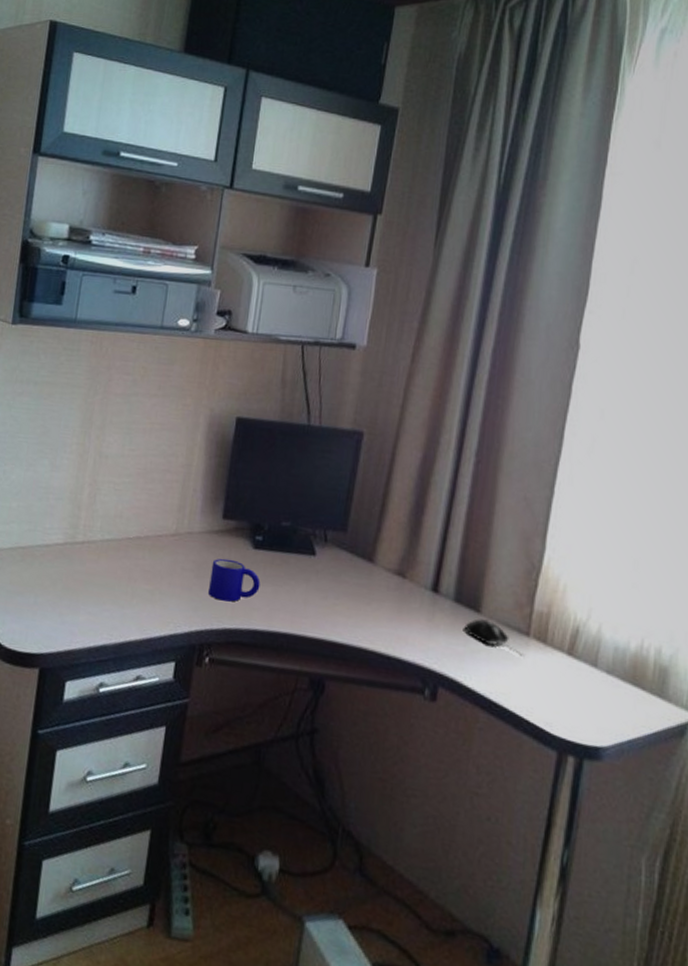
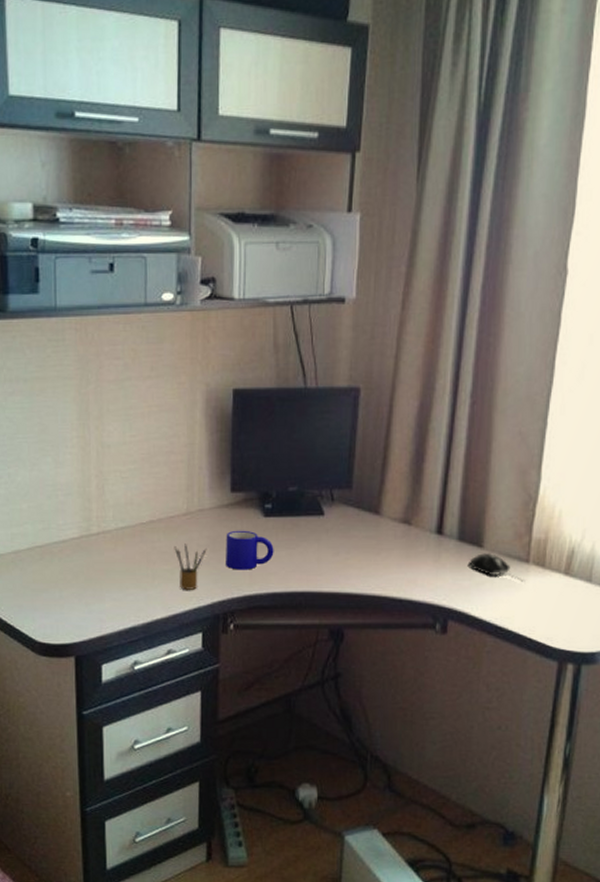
pencil box: none [157,565,191,615] -> present [174,544,207,590]

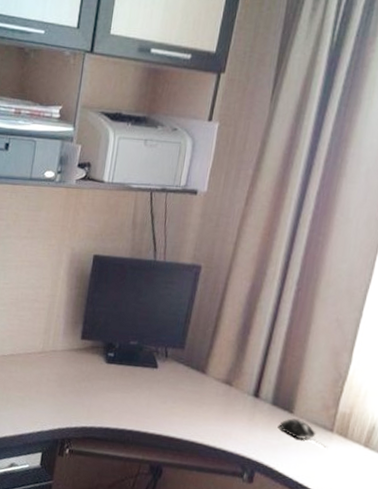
pencil box: present [174,544,207,590] -> none [27,377,55,416]
mug: present [226,530,274,570] -> none [69,371,112,406]

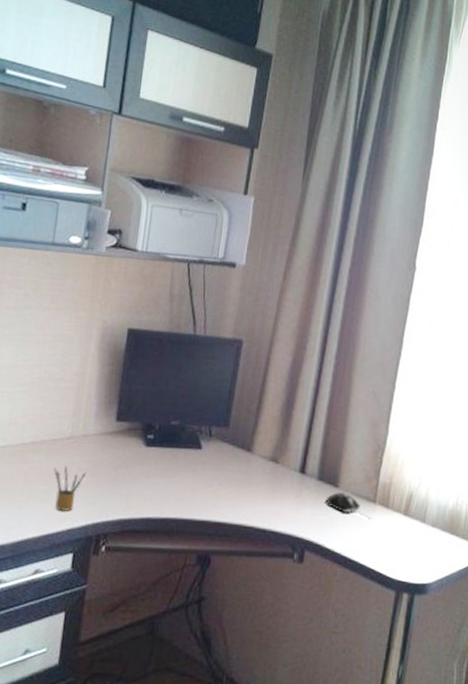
pencil box: none [27,377,55,416] -> present [53,466,87,511]

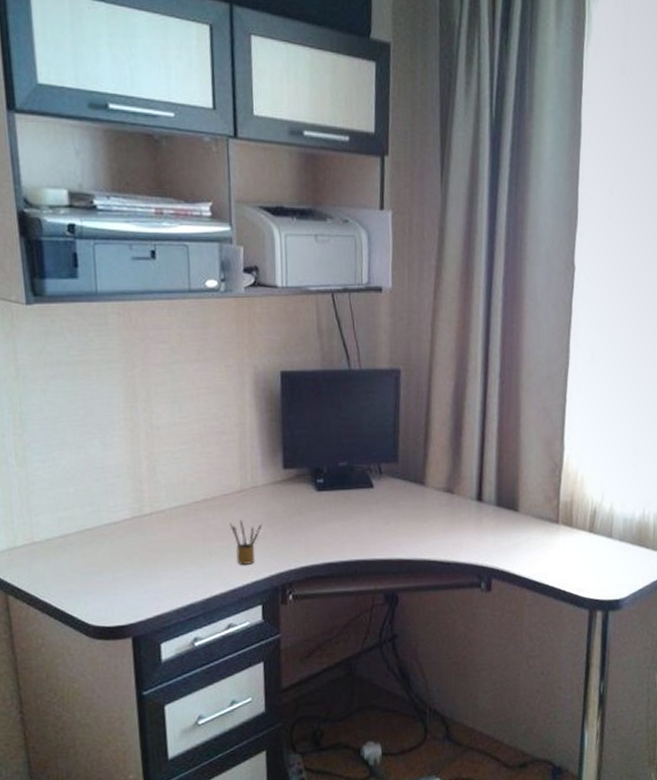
computer mouse: present [326,492,372,519] -> none [507,516,557,541]

